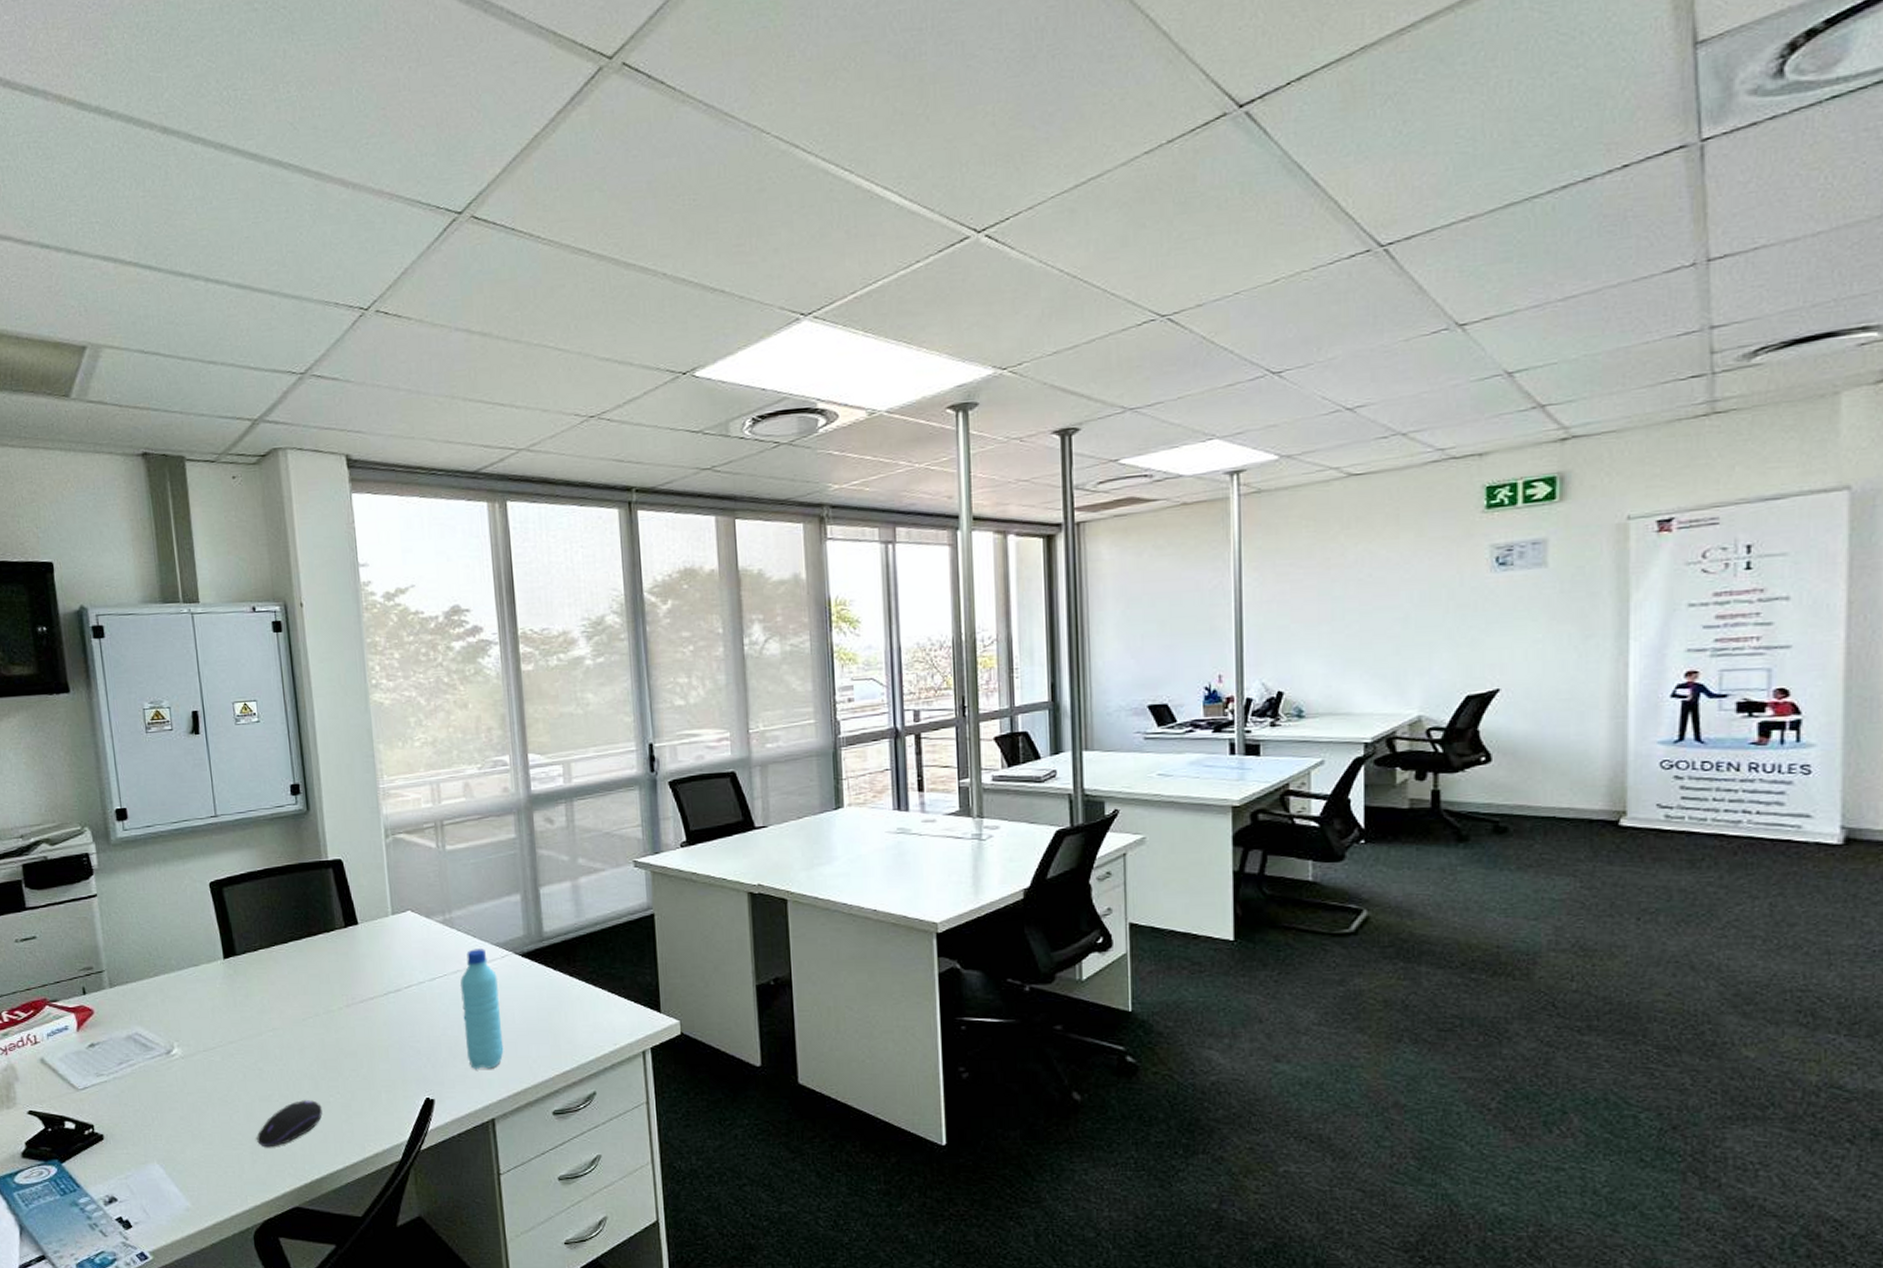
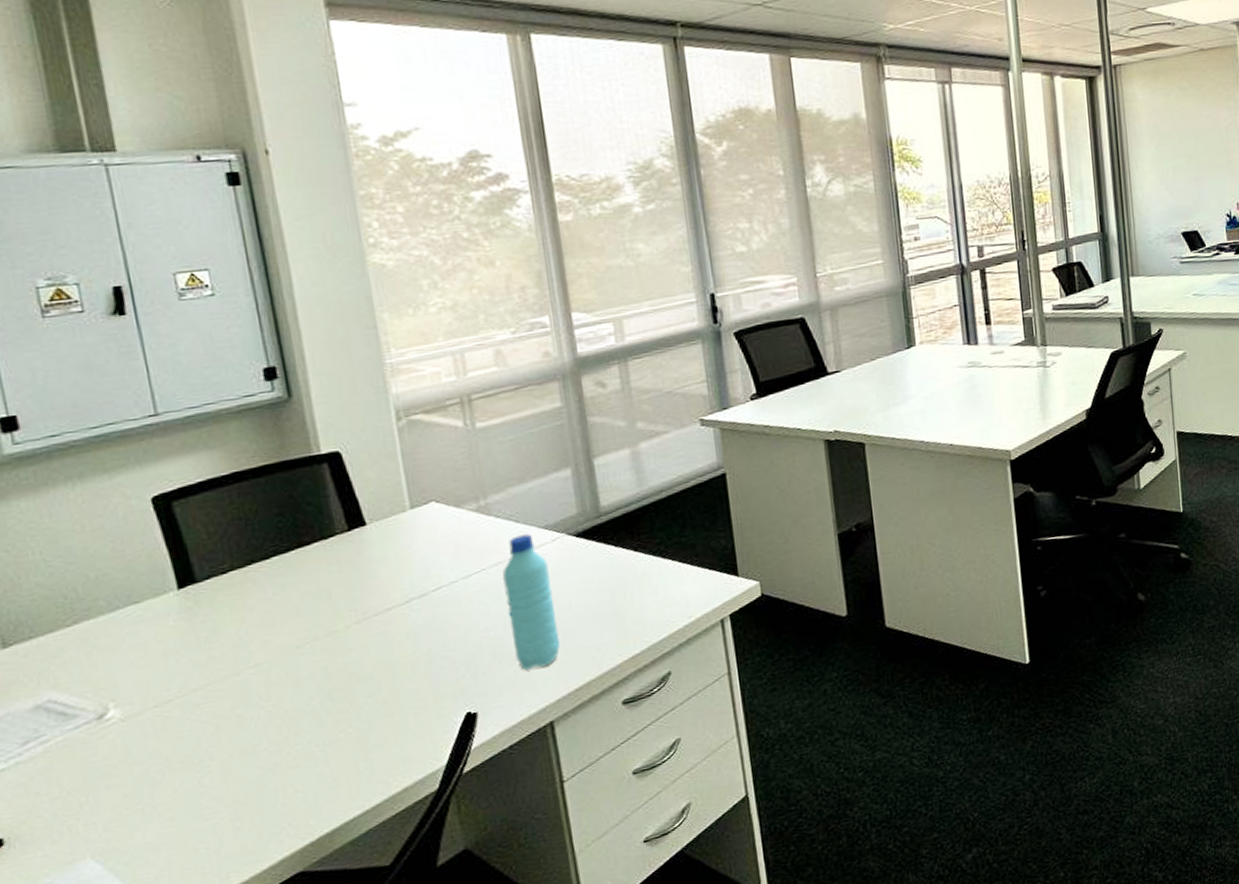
computer mouse: present [257,1100,323,1148] -> none [239,741,330,809]

